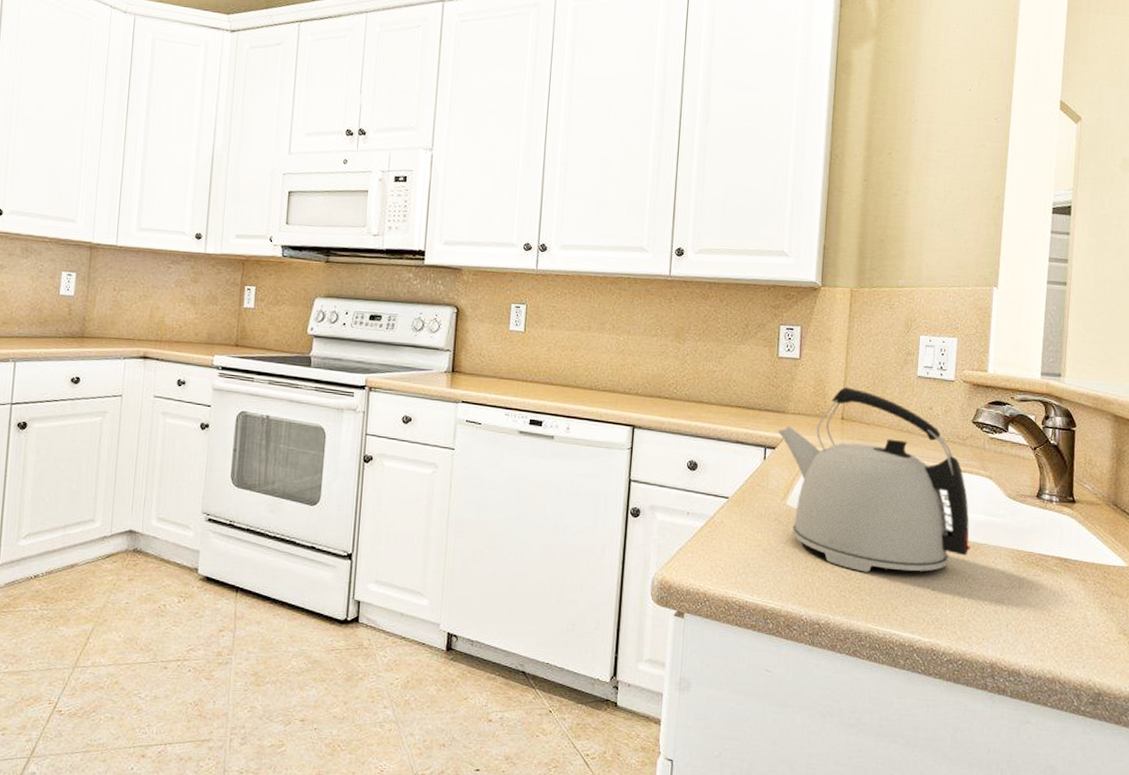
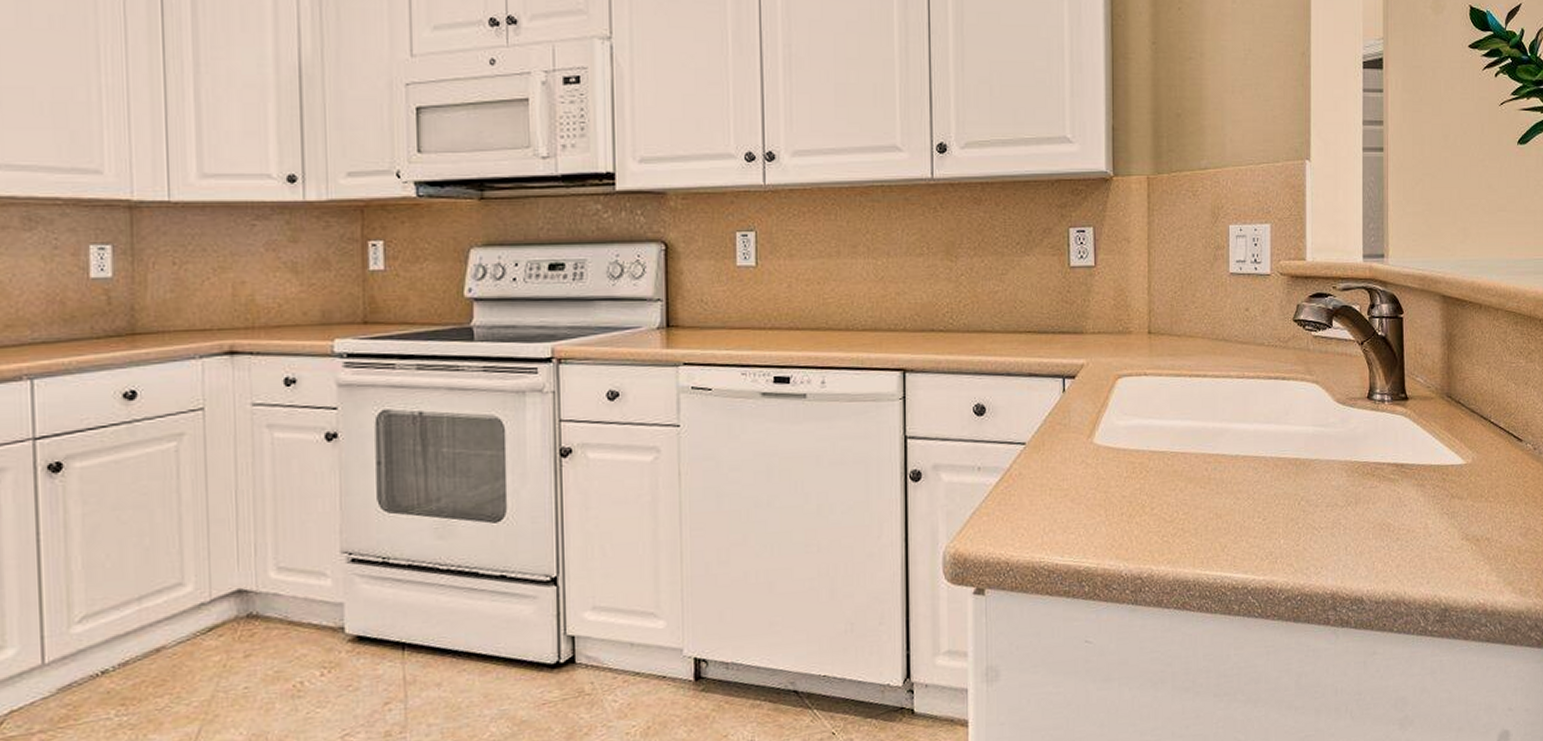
kettle: present [777,387,971,573] -> none [1076,295,1302,511]

